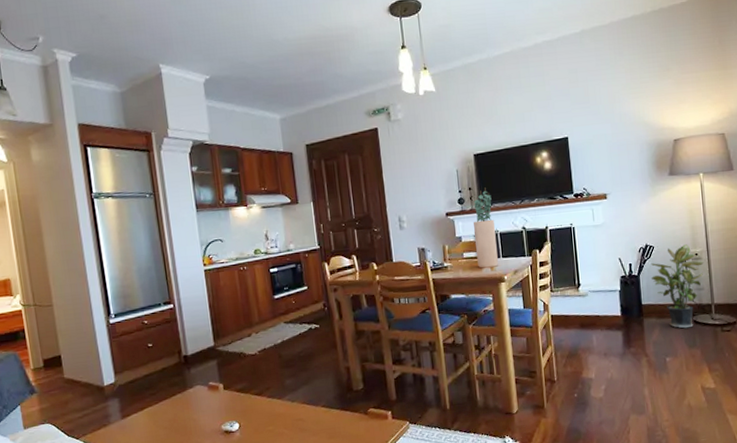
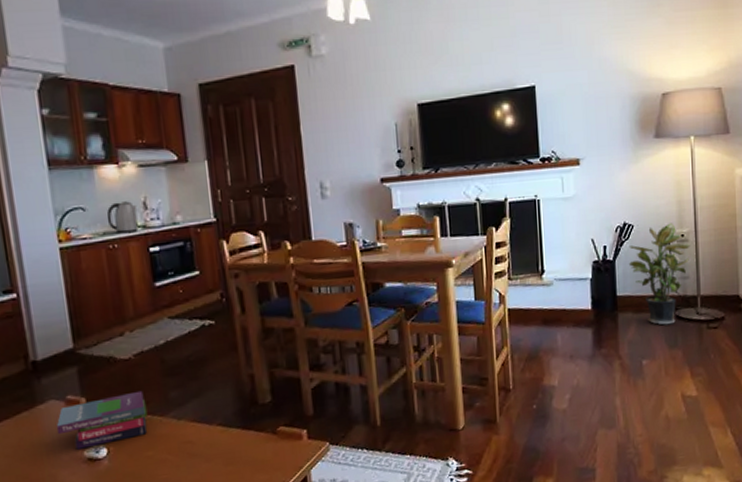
books: none [201,379,269,424] -> present [56,390,148,450]
kettle: none [238,234,262,259] -> present [106,201,139,234]
vase: present [472,187,499,269] -> none [414,147,446,250]

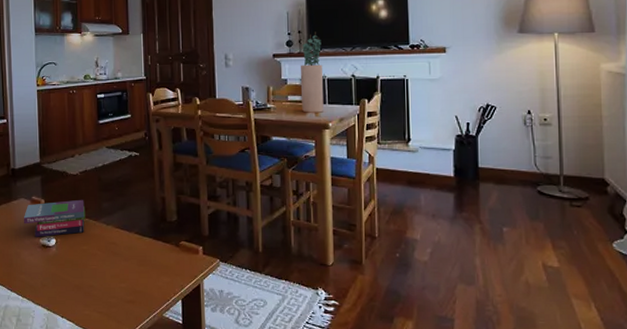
kettle: present [106,201,139,234] -> none [70,60,91,83]
vase: none [414,147,446,250] -> present [300,31,324,113]
potted plant: present [629,223,690,326] -> none [491,107,553,198]

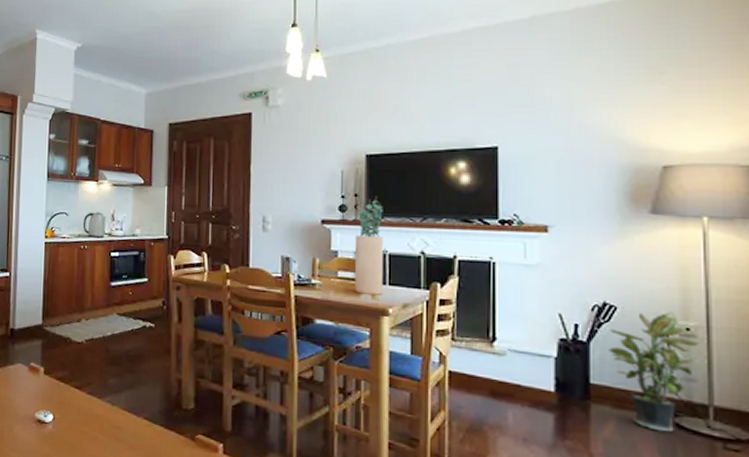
books: present [23,199,86,237] -> none [19,371,89,411]
kettle: none [70,60,91,83] -> present [82,212,107,239]
potted plant: none [491,107,553,198] -> present [609,312,699,433]

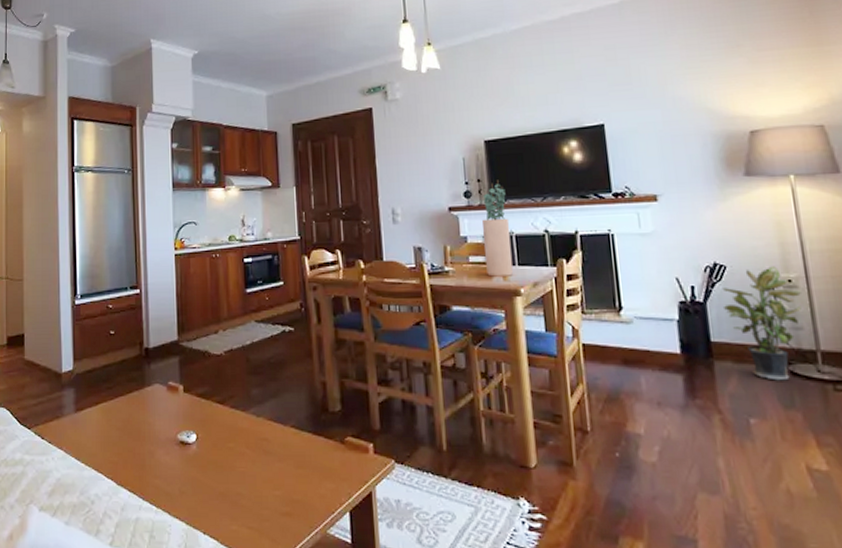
kettle: present [82,212,107,239] -> none [212,218,237,246]

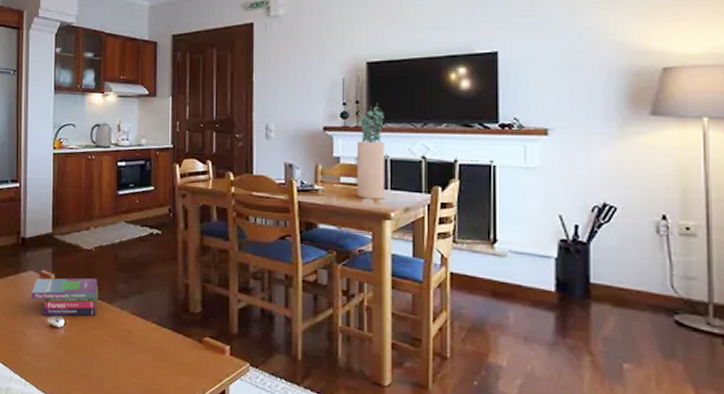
books: none [158,385,232,432] -> present [31,278,99,316]
kettle: none [212,218,237,246] -> present [89,123,113,149]
potted plant: present [722,266,801,381] -> none [609,212,699,330]

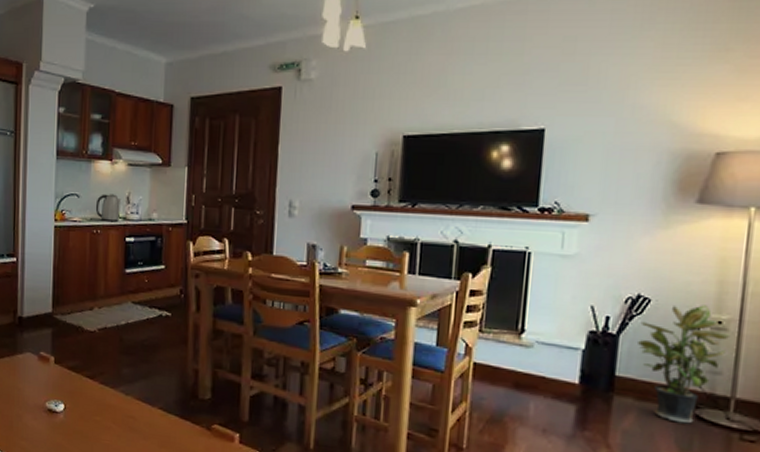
books: present [31,278,99,316] -> none [28,360,102,401]
vase: present [356,102,386,200] -> none [383,180,418,285]
potted plant: none [609,212,699,330] -> present [638,305,730,424]

